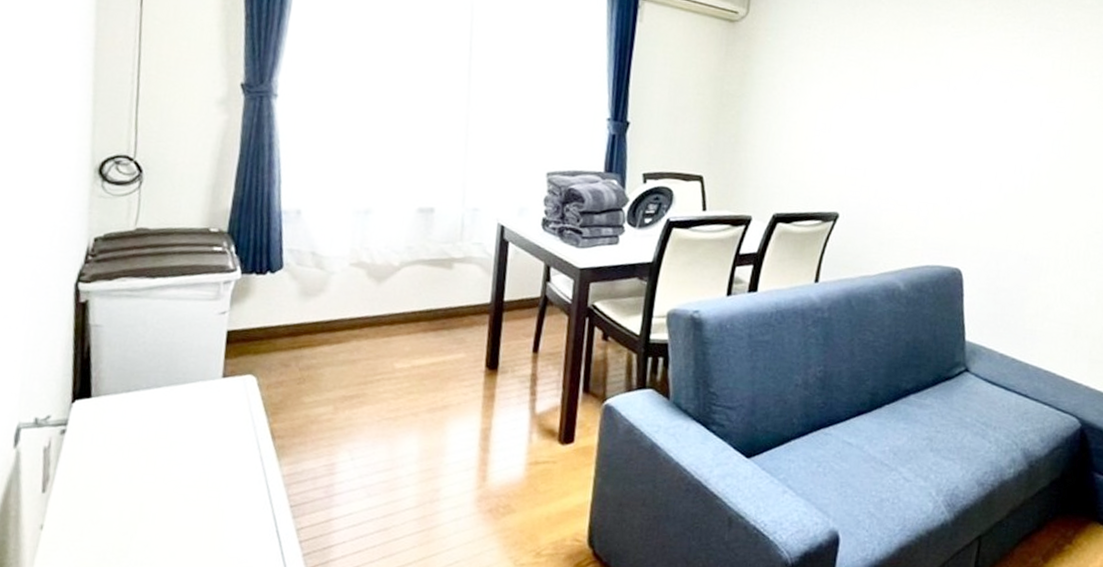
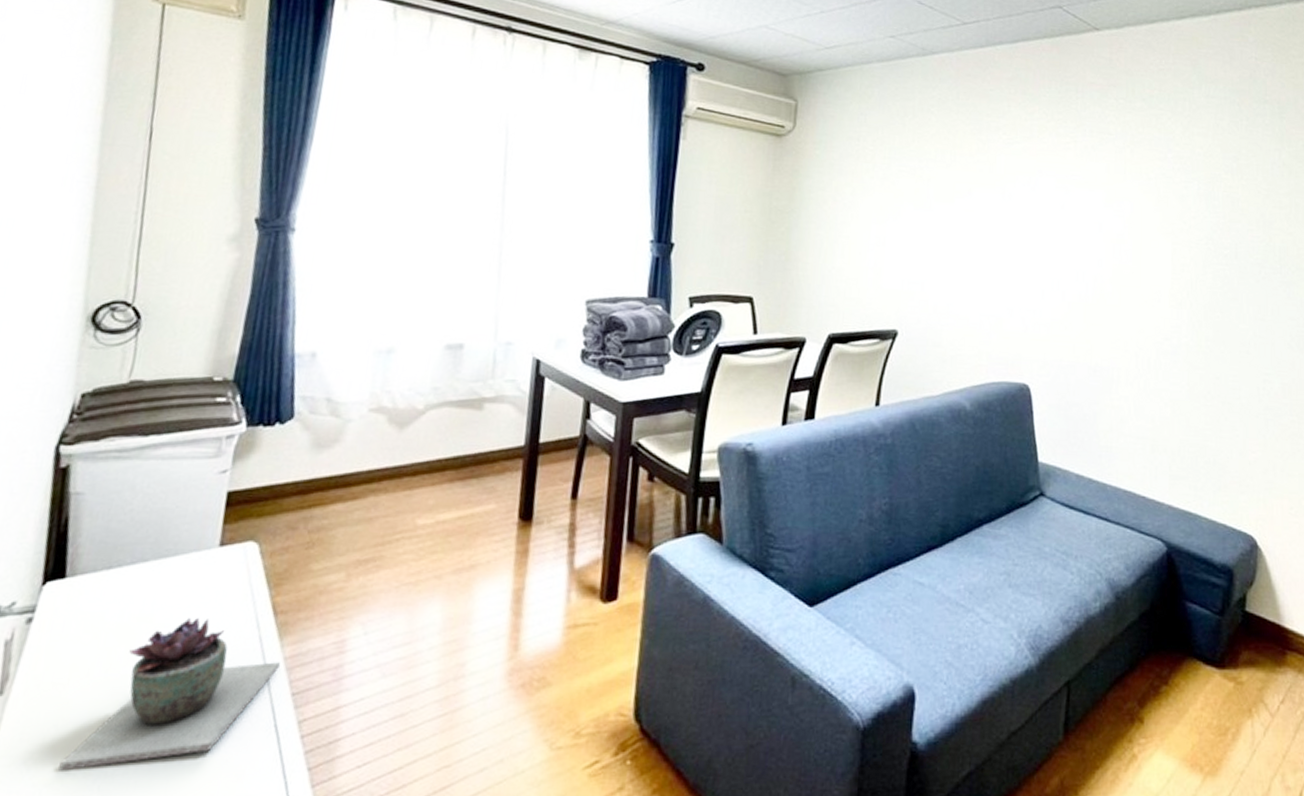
succulent plant: none [96,437,280,558] -> present [58,618,281,771]

